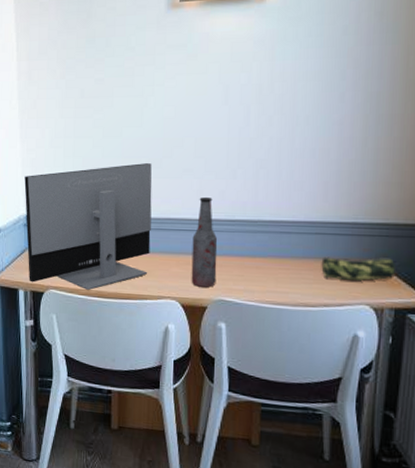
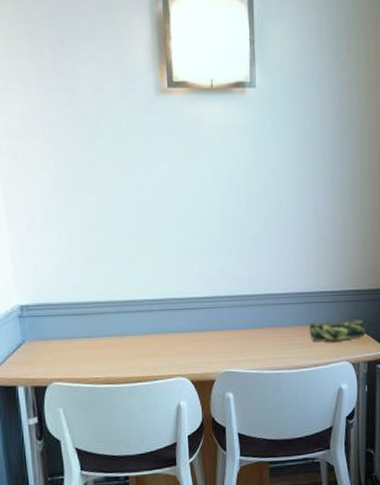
monitor: present [24,163,152,290] -> none [15,245,157,378]
bottle: present [191,196,218,288] -> none [197,275,222,362]

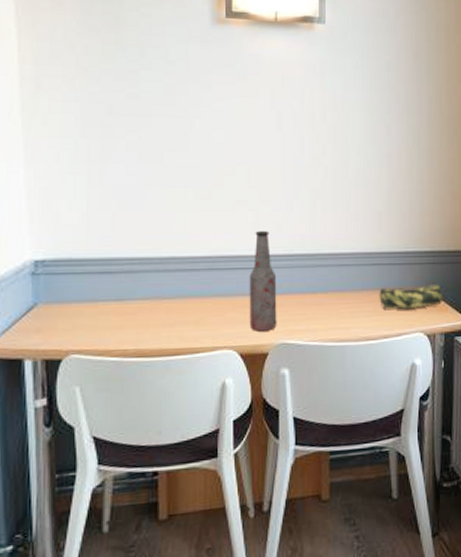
bottle: none [197,275,222,362] -> present [249,230,277,331]

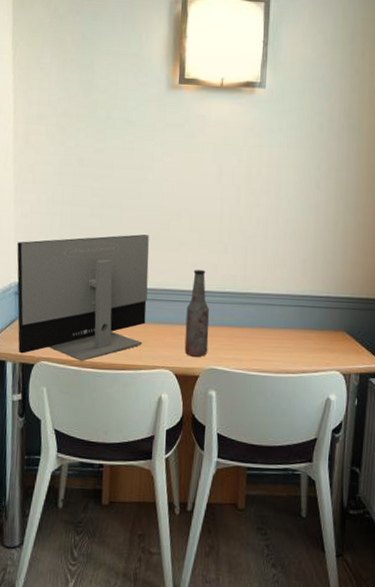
monitor: none [31,194,201,350] -> present [17,234,149,361]
pencil case: present [379,284,442,309] -> none [300,327,360,349]

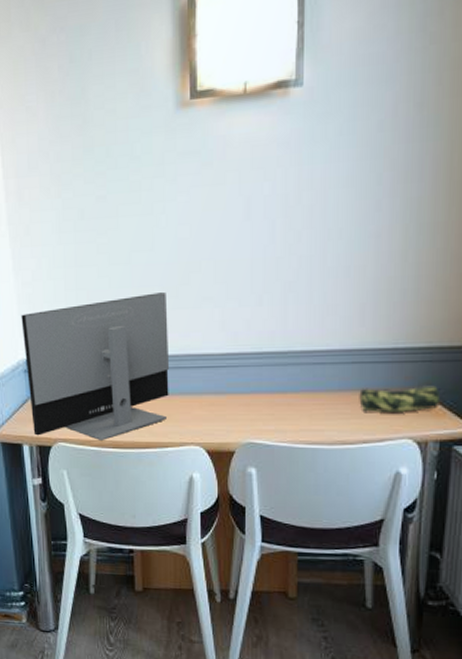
bottle: present [184,269,210,357] -> none [216,327,244,430]
pencil case: none [300,327,360,349] -> present [359,385,440,412]

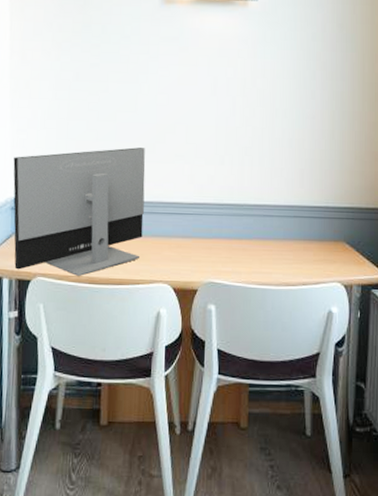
pencil case: present [359,385,440,412] -> none [299,238,360,260]

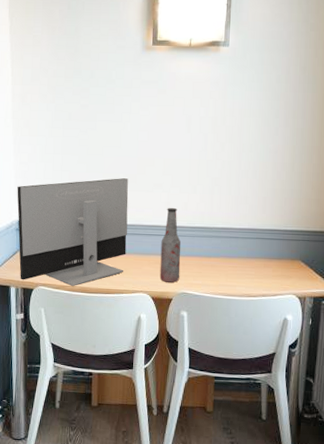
bottle: none [182,181,208,270] -> present [159,207,181,283]

